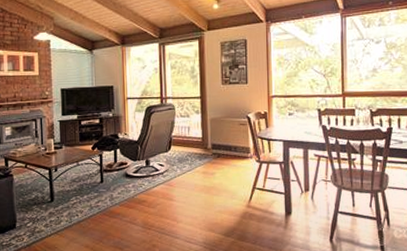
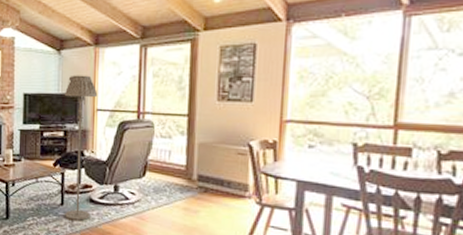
floor lamp: none [98,70,127,195] -> present [65,75,98,221]

